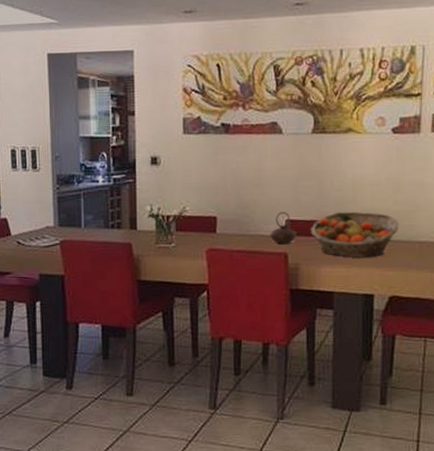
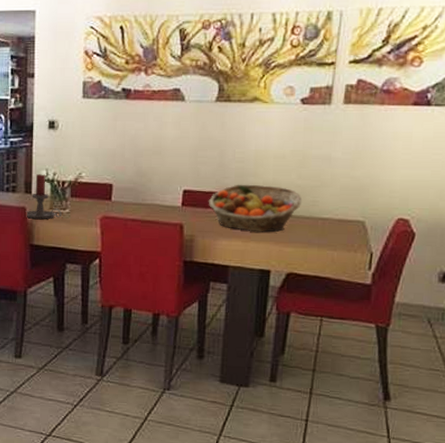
candle holder: none [131,209,168,254] -> present [25,174,62,219]
teapot: present [270,212,297,244] -> none [166,182,194,215]

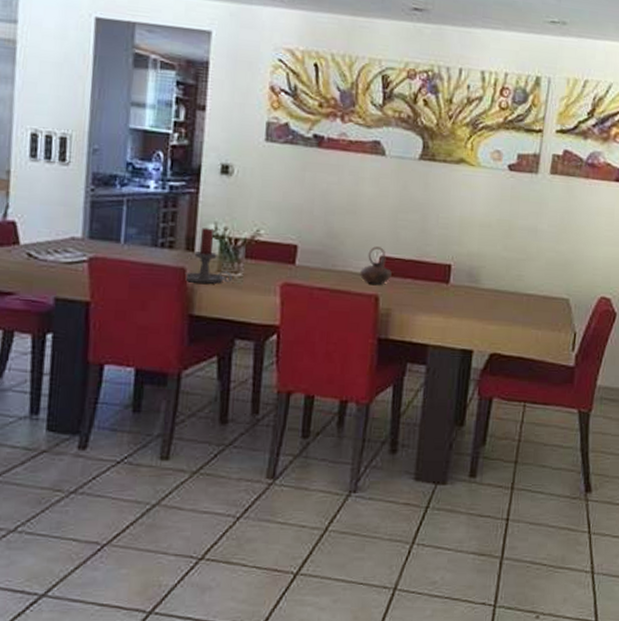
teapot: none [166,182,194,215] -> present [360,246,392,285]
fruit basket: present [208,184,303,232] -> none [407,252,508,308]

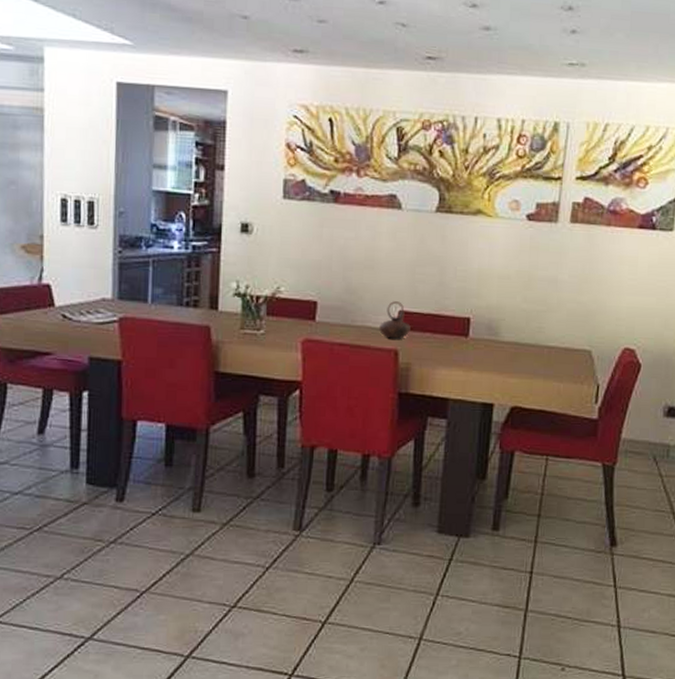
candle holder: present [184,228,232,284] -> none [209,286,255,341]

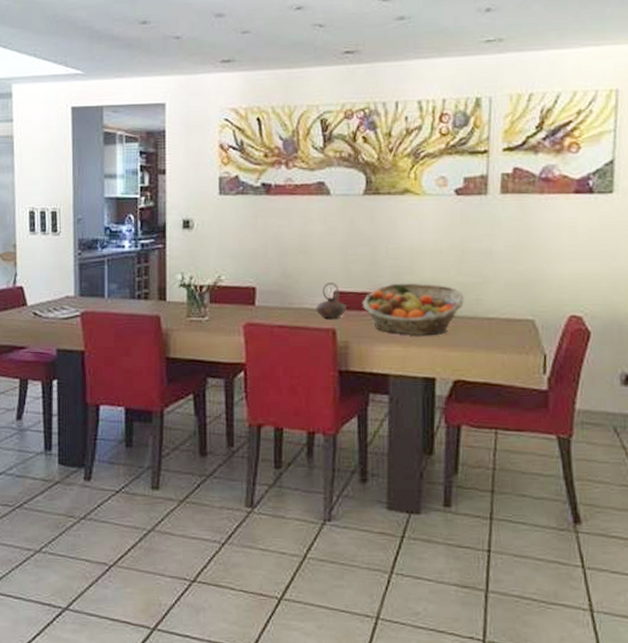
fruit basket: none [426,306,528,361] -> present [362,283,465,336]

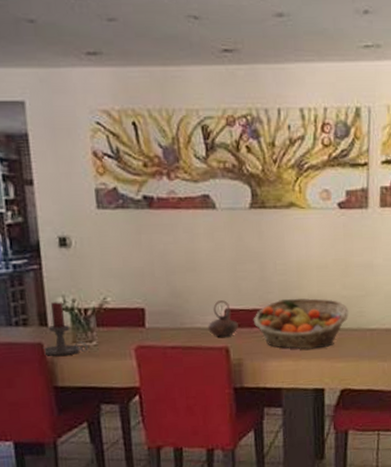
candle holder: none [159,278,200,328] -> present [43,302,88,356]

